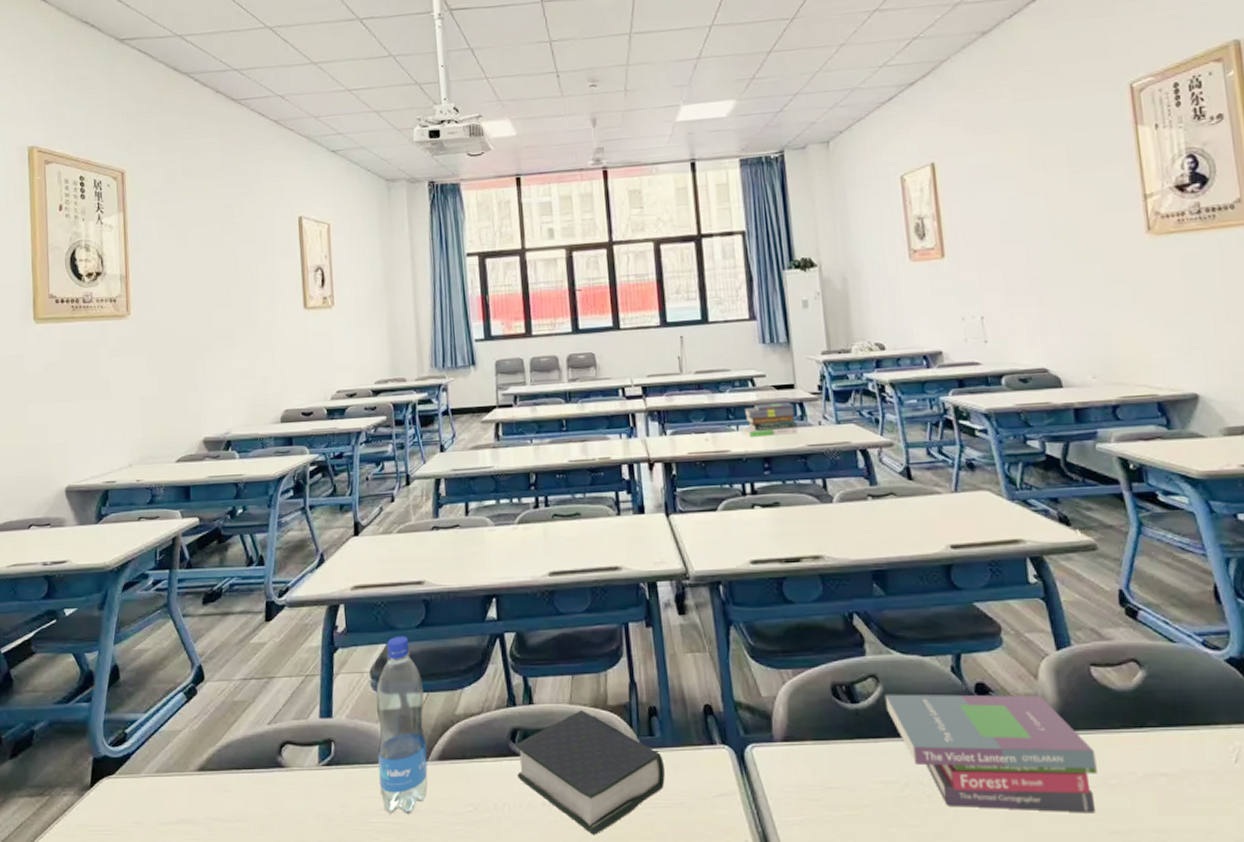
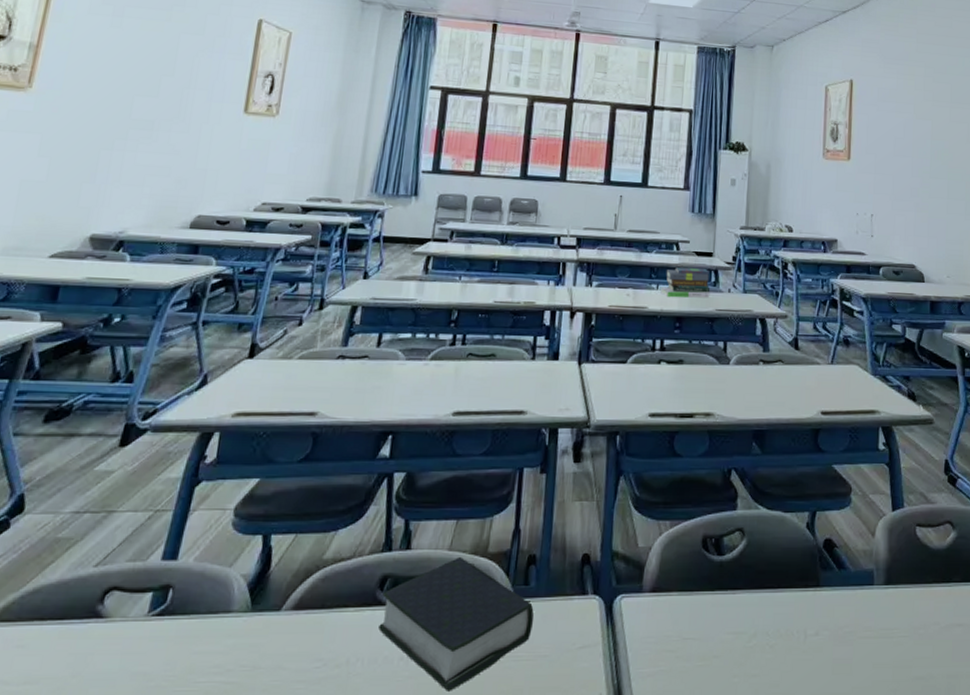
bottle: present [376,635,428,814] -> none [215,470,294,672]
books: present [884,694,1097,814] -> none [747,547,911,661]

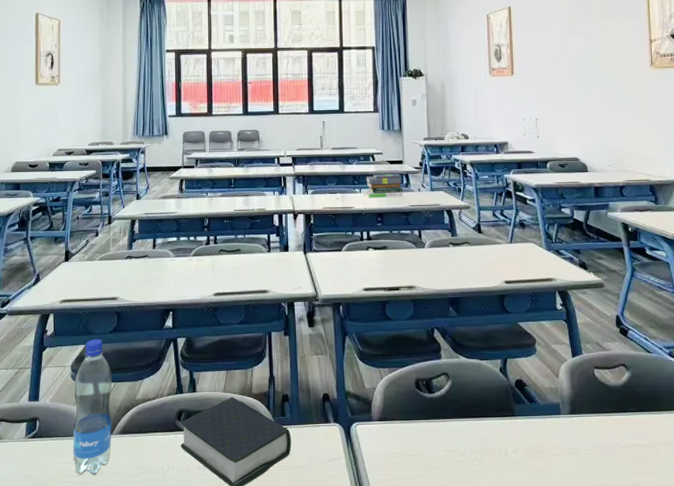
bottle: none [215,470,294,672] -> present [72,339,112,475]

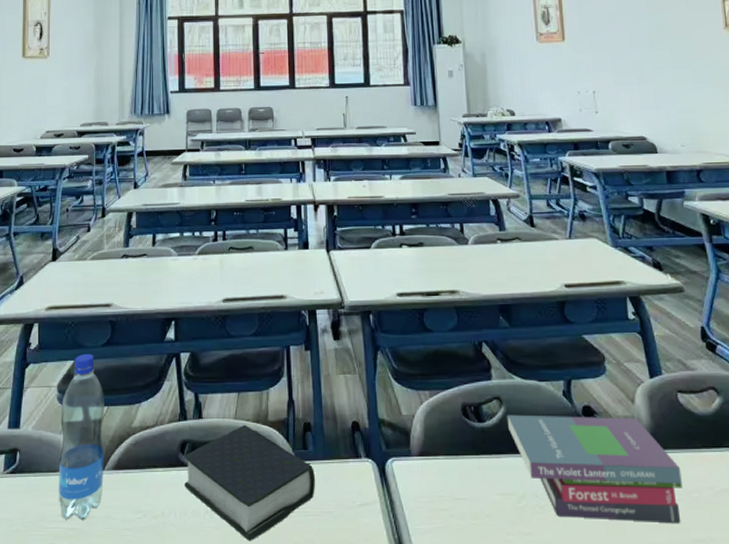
books: present [363,173,404,199] -> none [394,156,441,186]
books: none [452,387,594,473] -> present [507,414,682,524]

